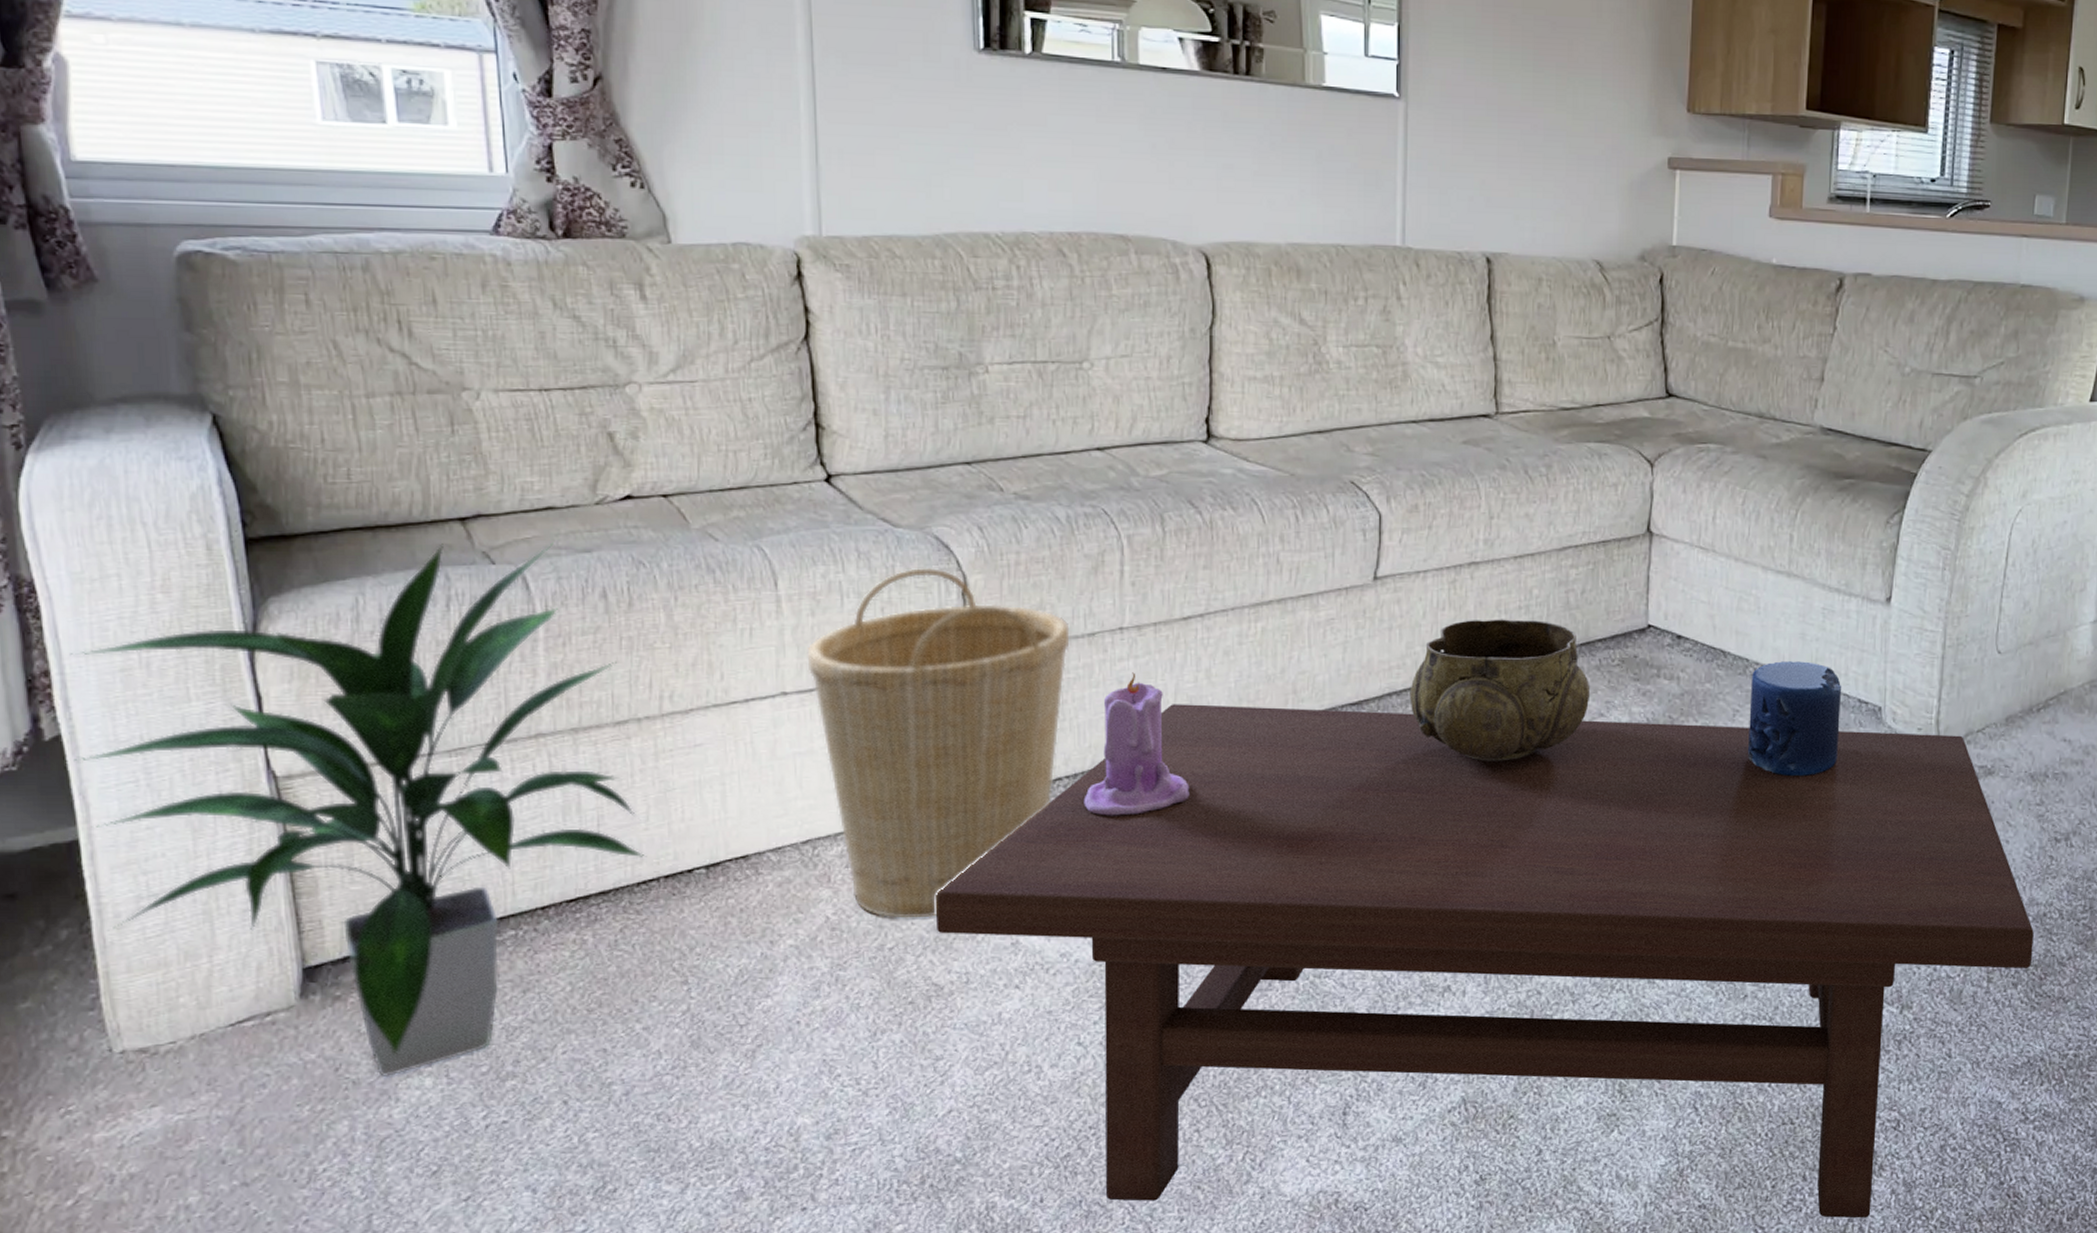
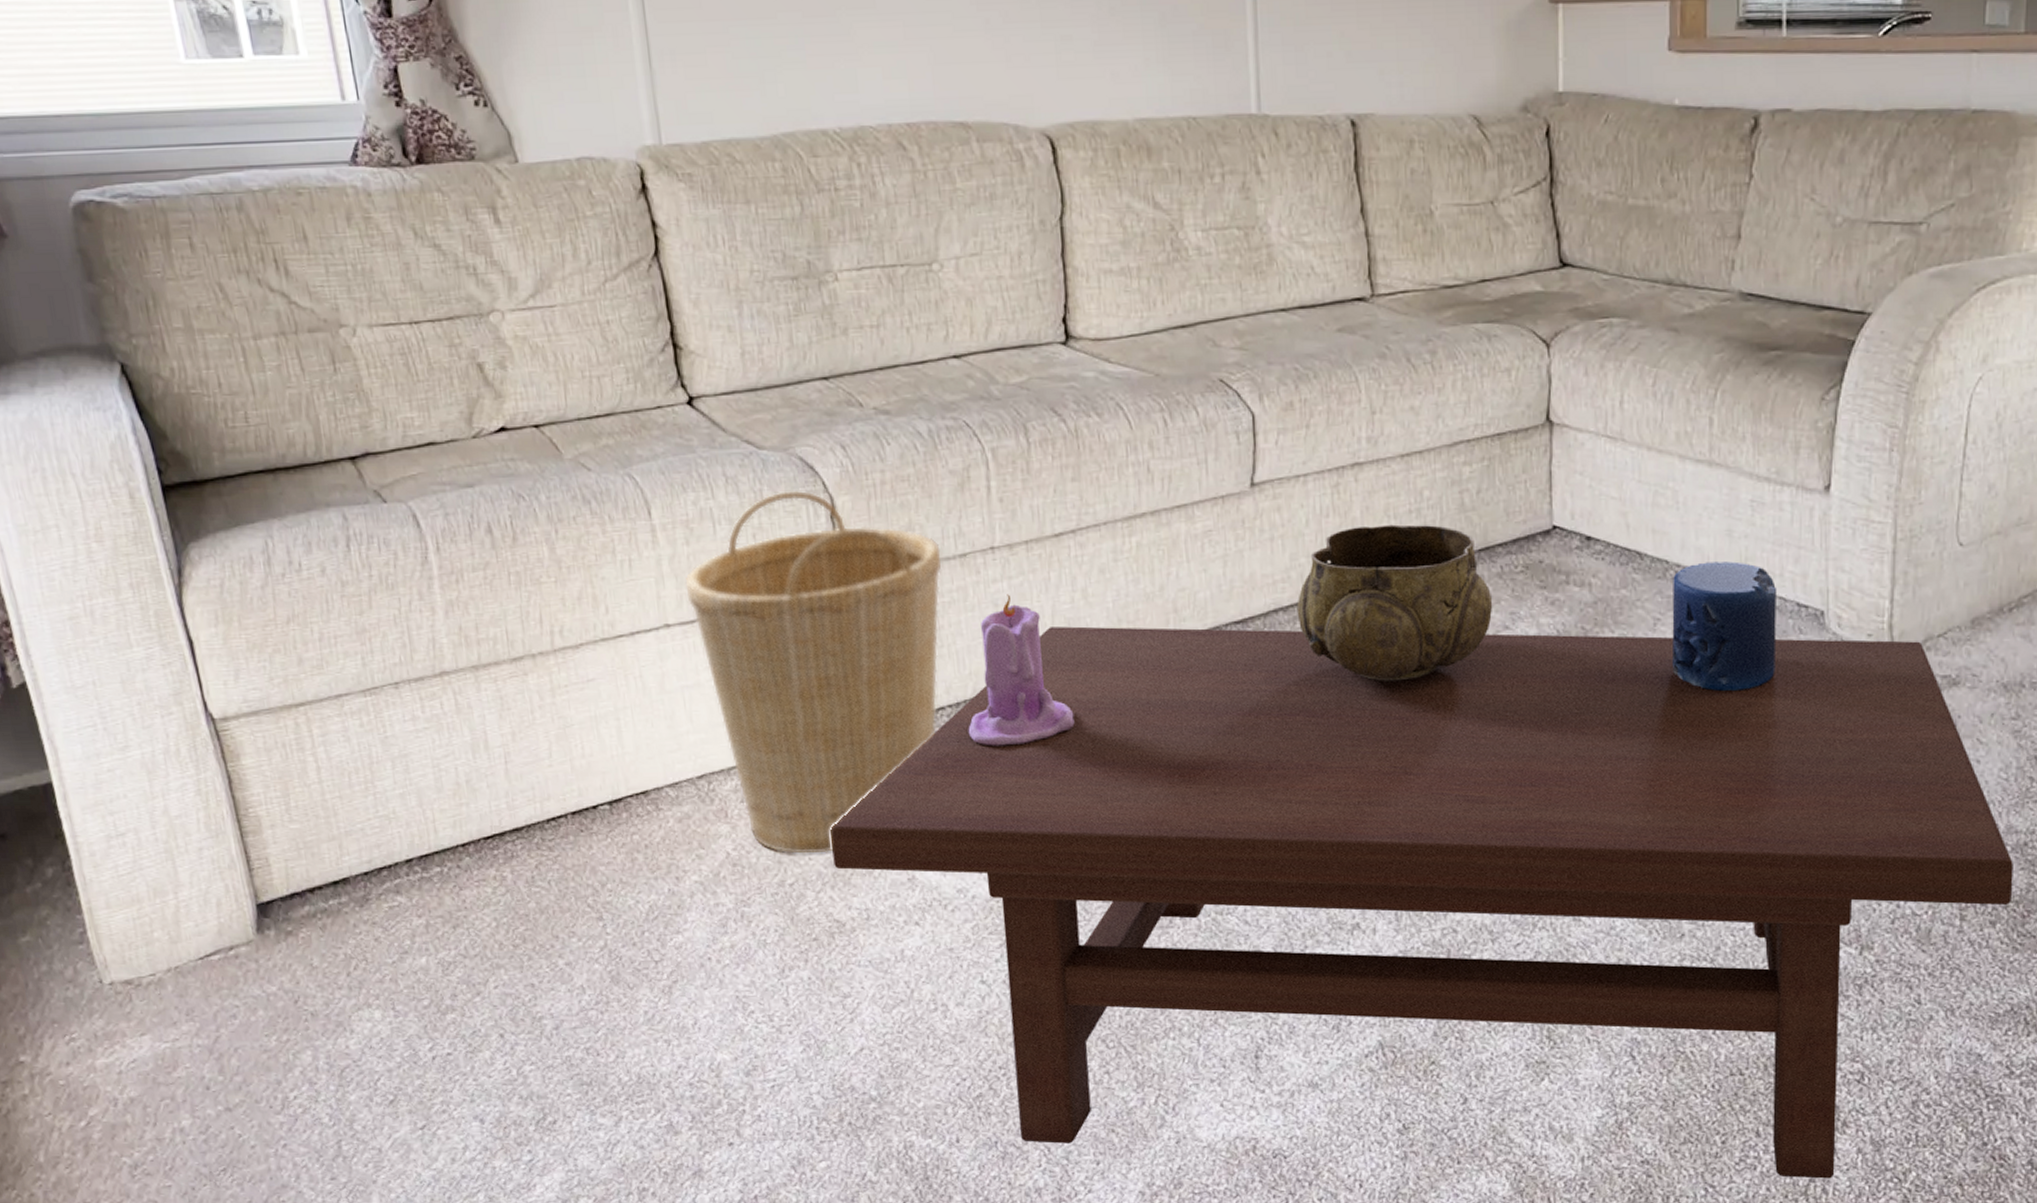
indoor plant: present [69,542,647,1078] -> none [24,478,554,1010]

